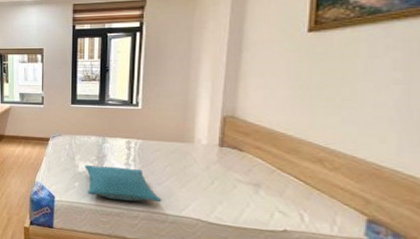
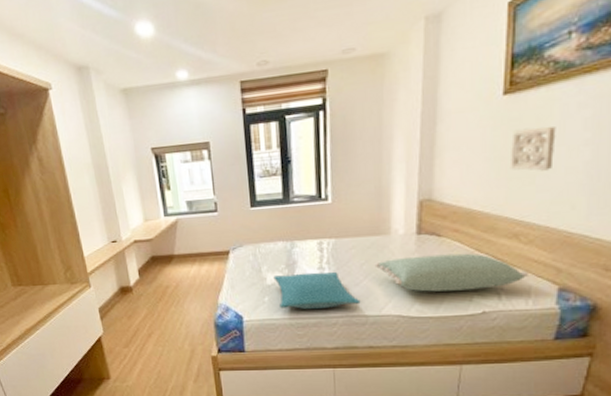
pillow: none [177,165,333,208] -> present [374,253,528,292]
wall ornament: none [314,63,363,103] -> present [509,127,556,171]

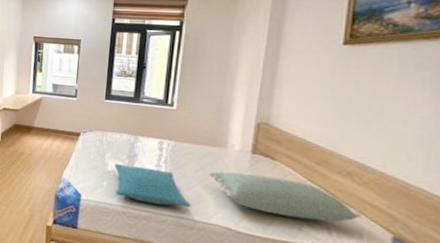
wall ornament: present [509,127,556,171] -> none [346,76,394,119]

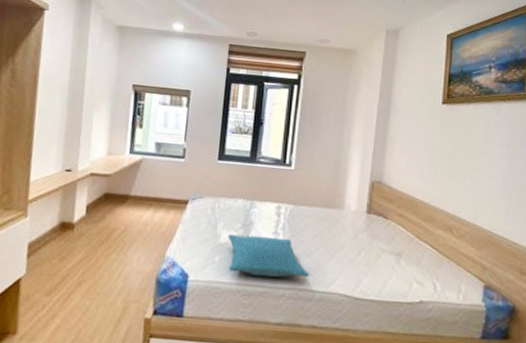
pillow: present [208,171,361,223] -> none [326,234,459,277]

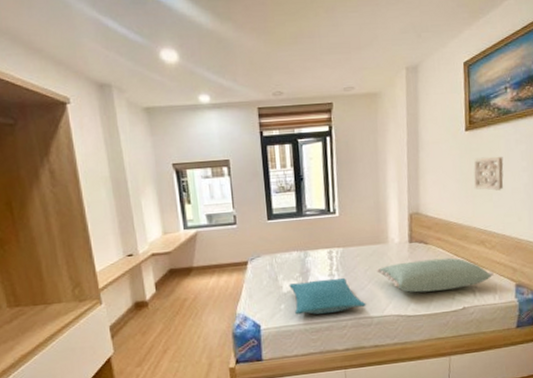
pillow: none [326,234,459,277] -> present [376,257,494,293]
wall ornament: none [446,134,481,174] -> present [473,157,504,191]

